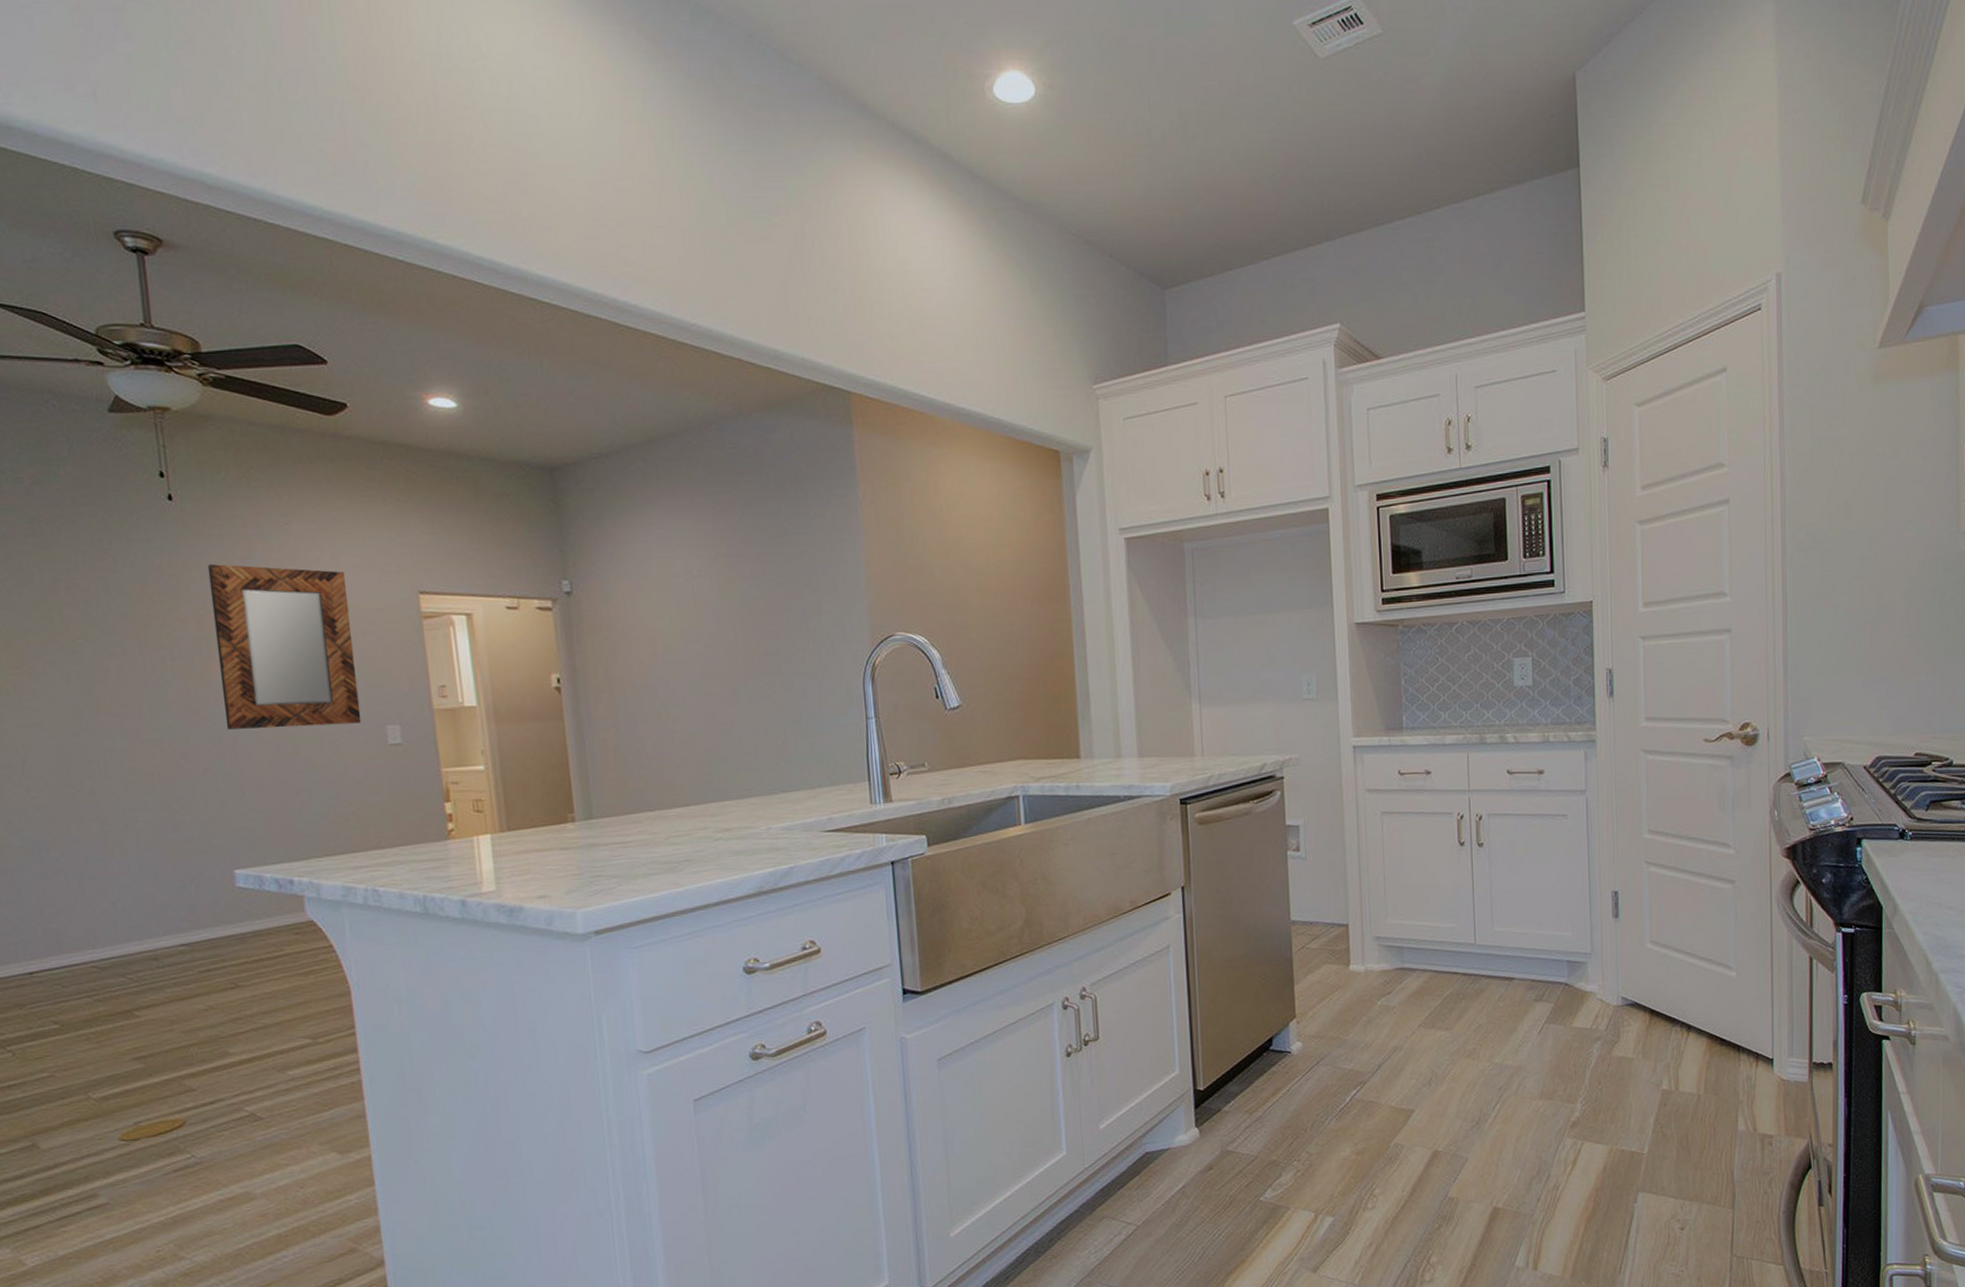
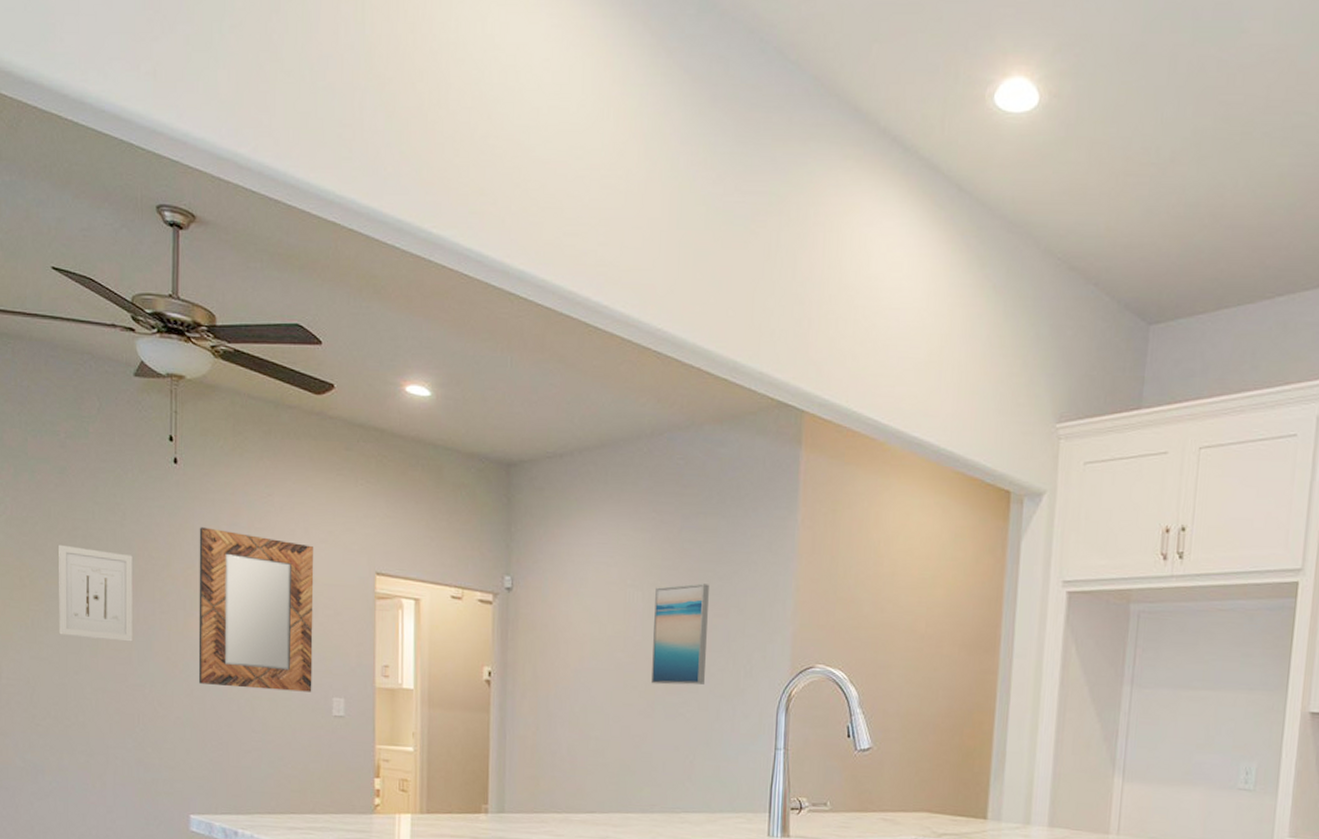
wall art: none [37,599,141,697] -> present [59,544,133,642]
wall art: none [723,567,786,671] -> present [651,583,709,686]

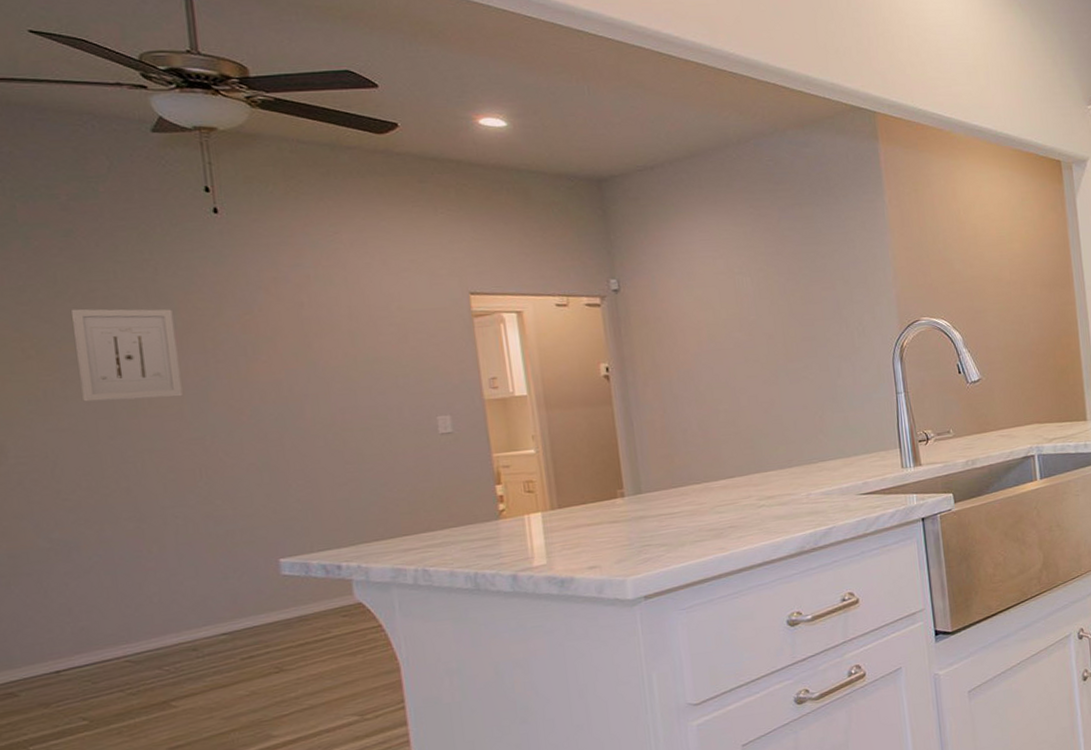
home mirror: present [198,527,314,692] -> none [254,271,412,426]
wall art: present [651,583,709,686] -> none [762,263,822,355]

